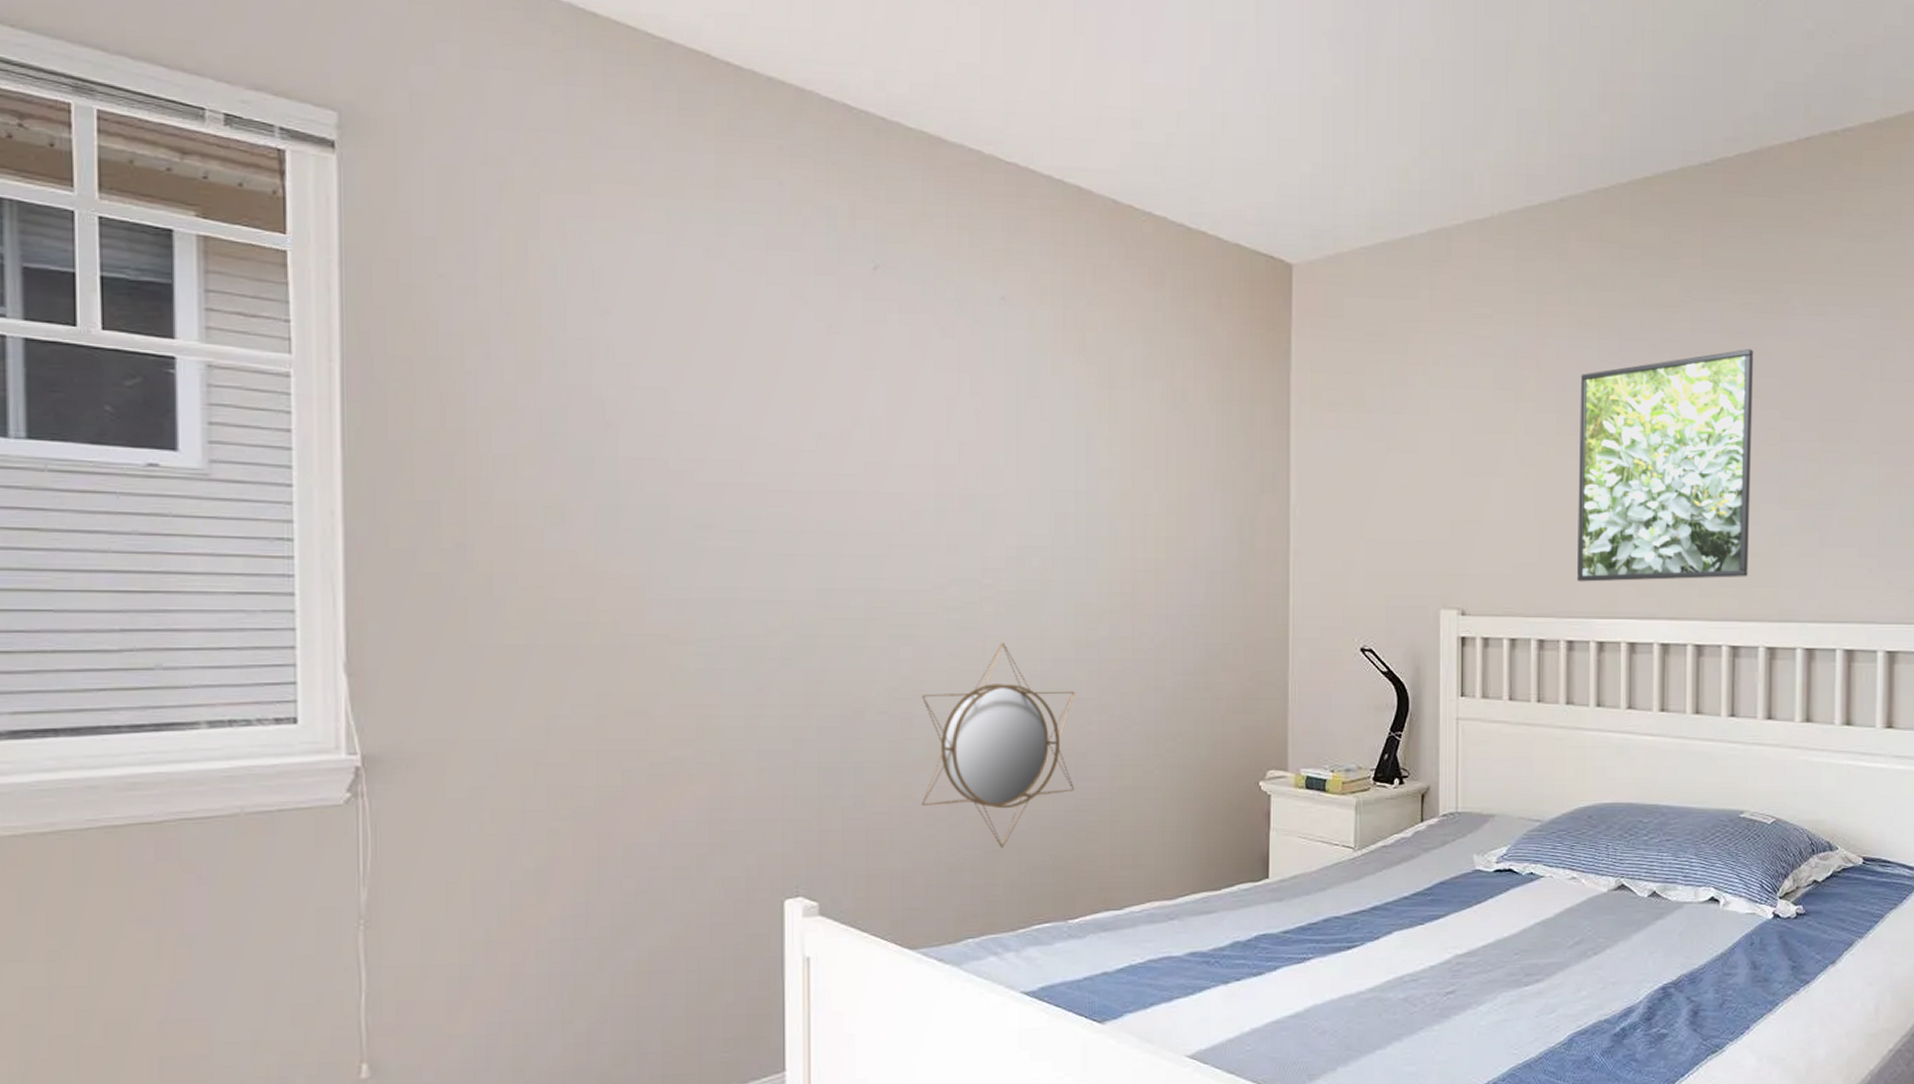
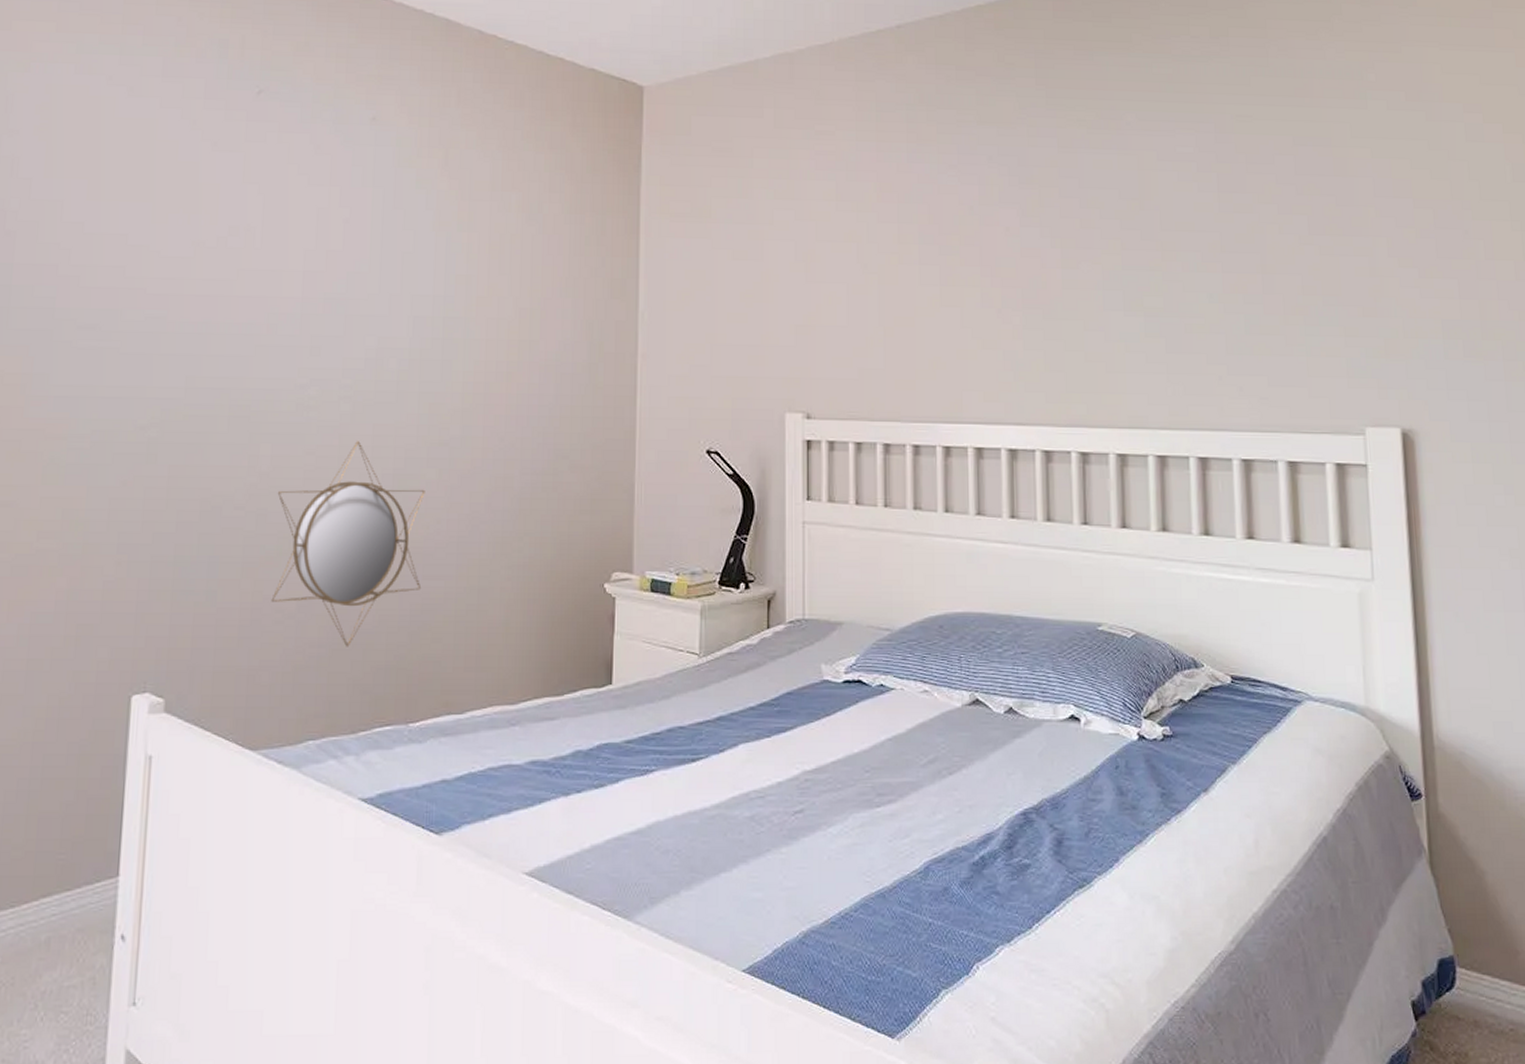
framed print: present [1577,349,1754,582] -> none [920,162,1095,387]

